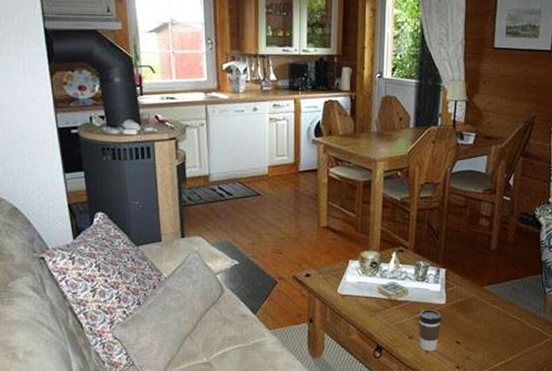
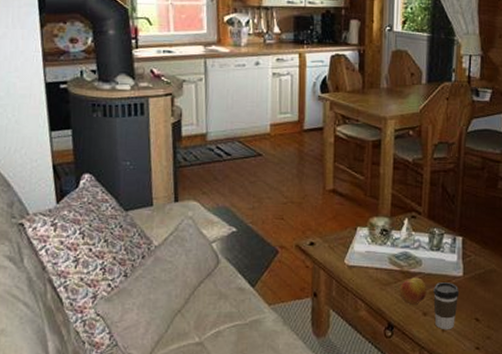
fruit: none [386,305,413,329] -> present [398,277,427,305]

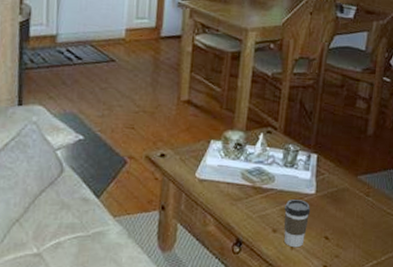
fruit: present [398,277,427,305] -> none [249,193,279,221]

